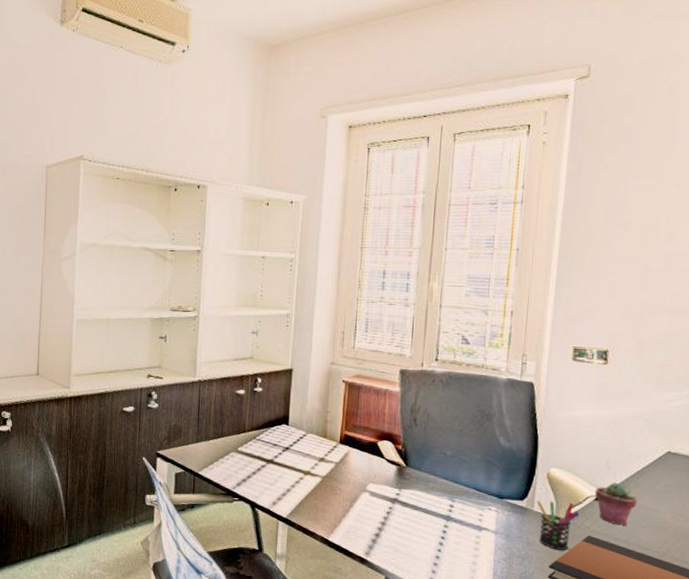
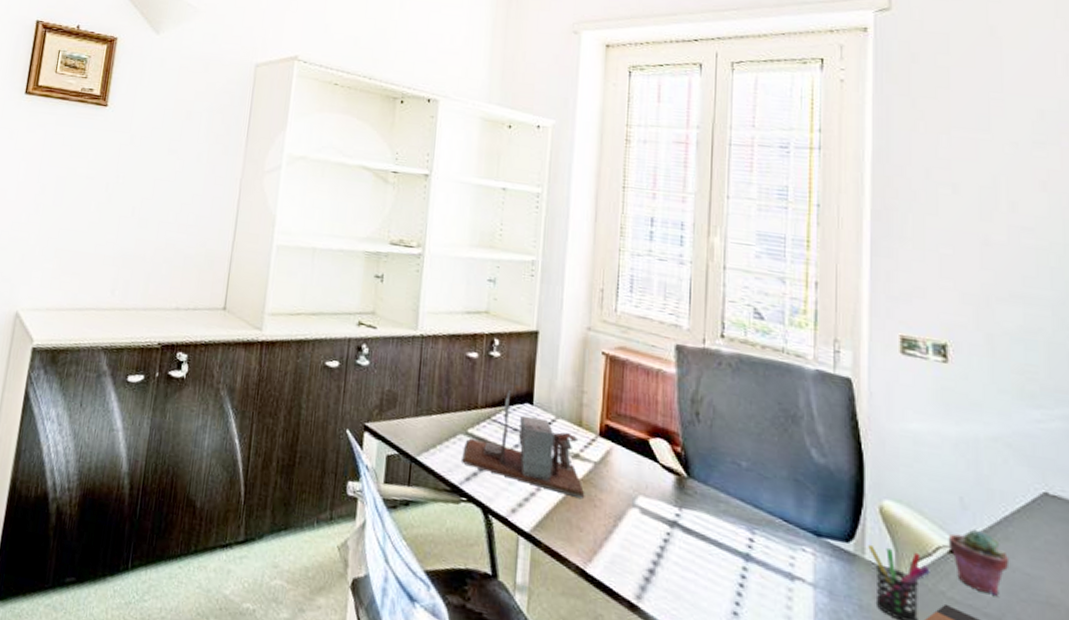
desk organizer: none [234,415,329,490] -> present [462,389,585,500]

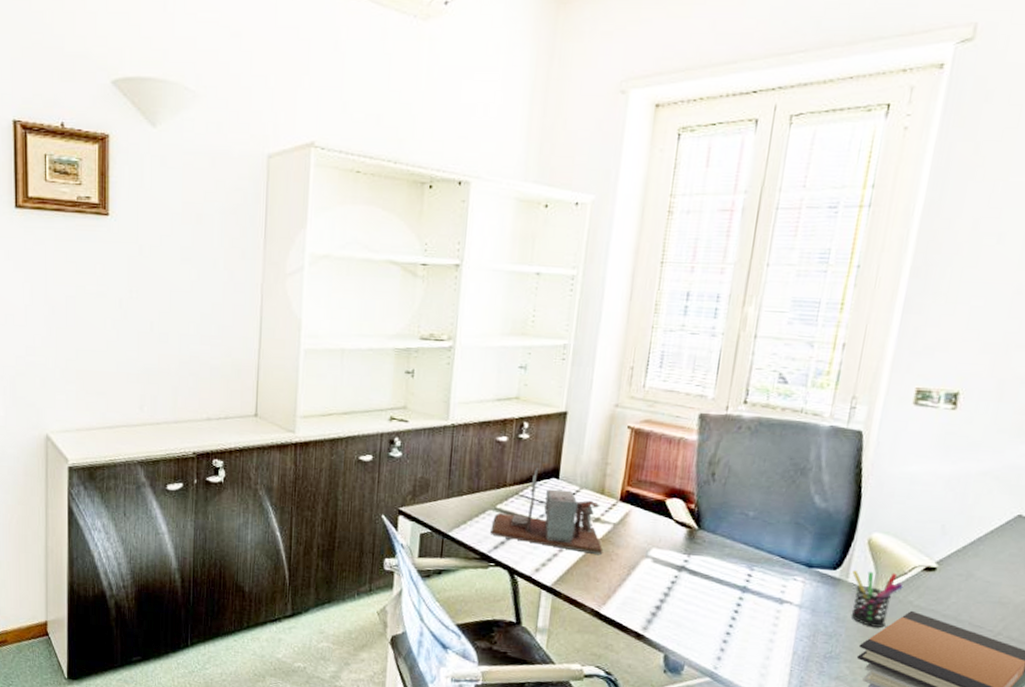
potted succulent: present [948,529,1010,596] -> none [923,550,975,601]

